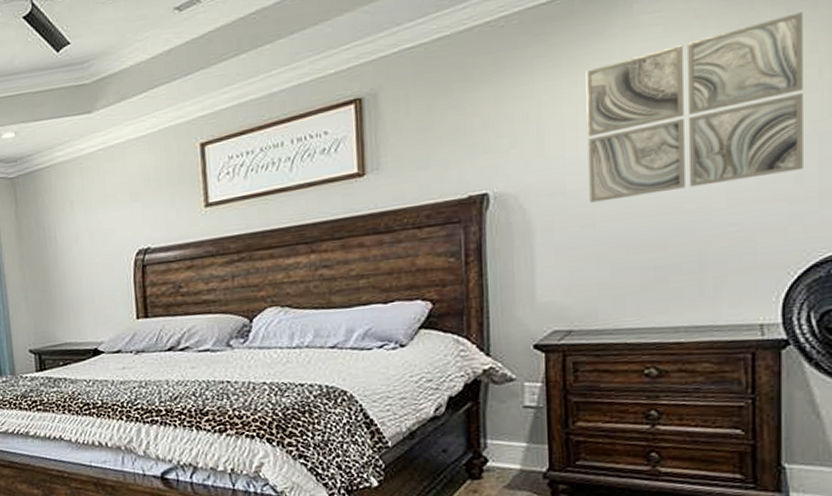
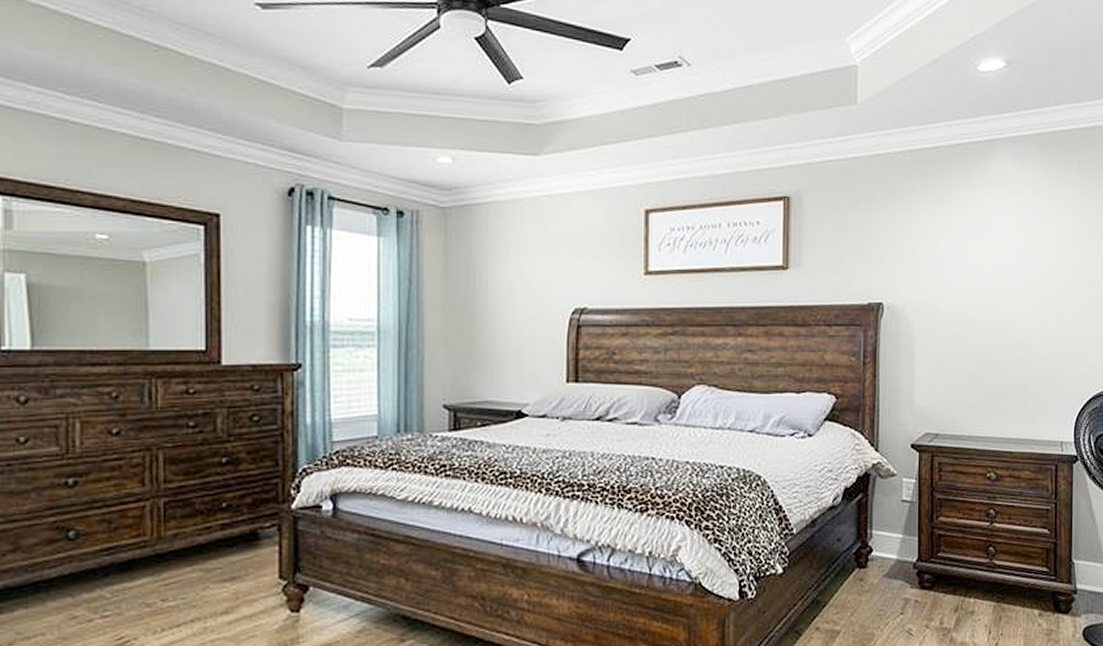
wall art: present [586,12,803,203] -> none [954,198,1089,324]

